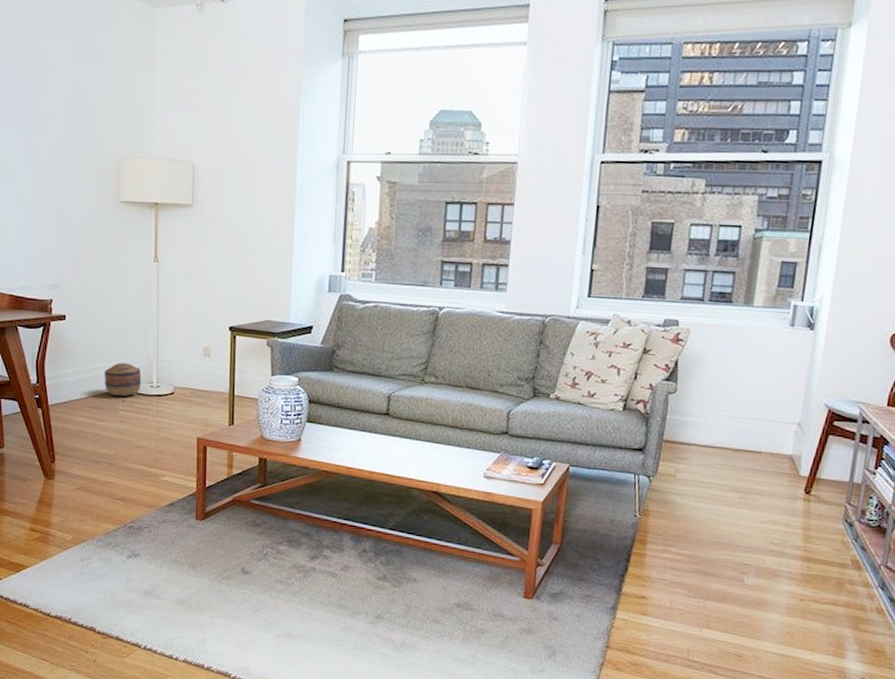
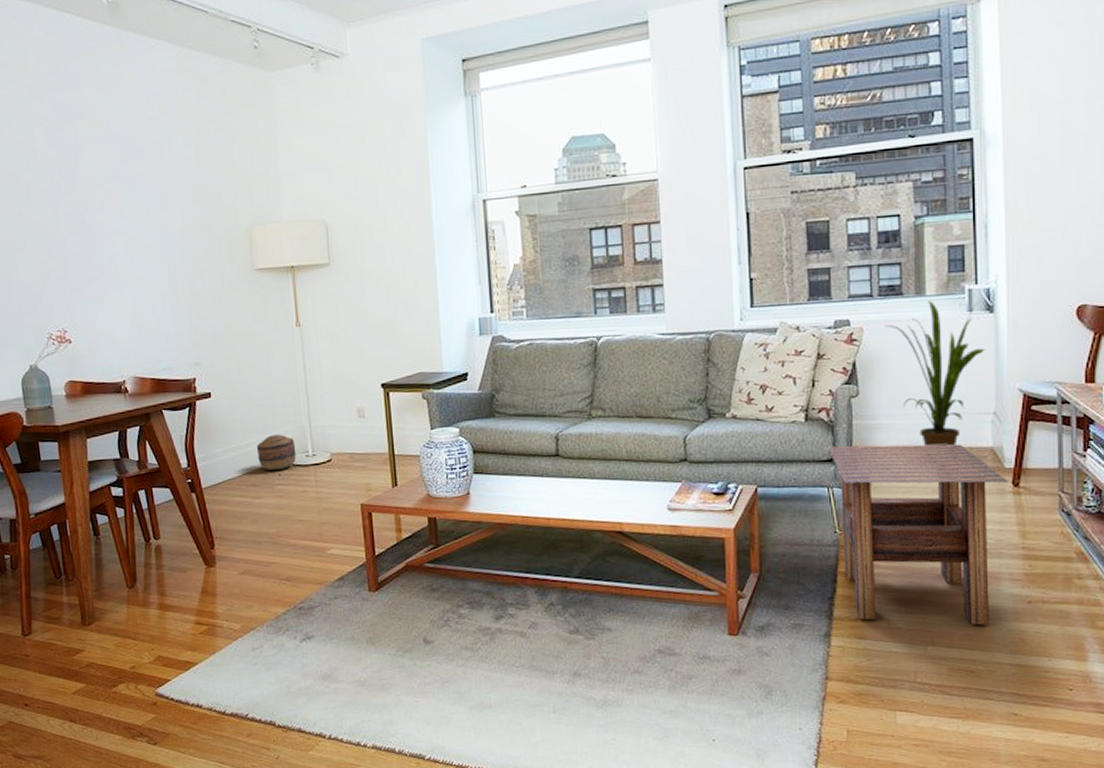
side table: none [638,436,801,617] -> present [828,444,1008,626]
house plant: none [711,311,804,460] -> present [885,300,986,460]

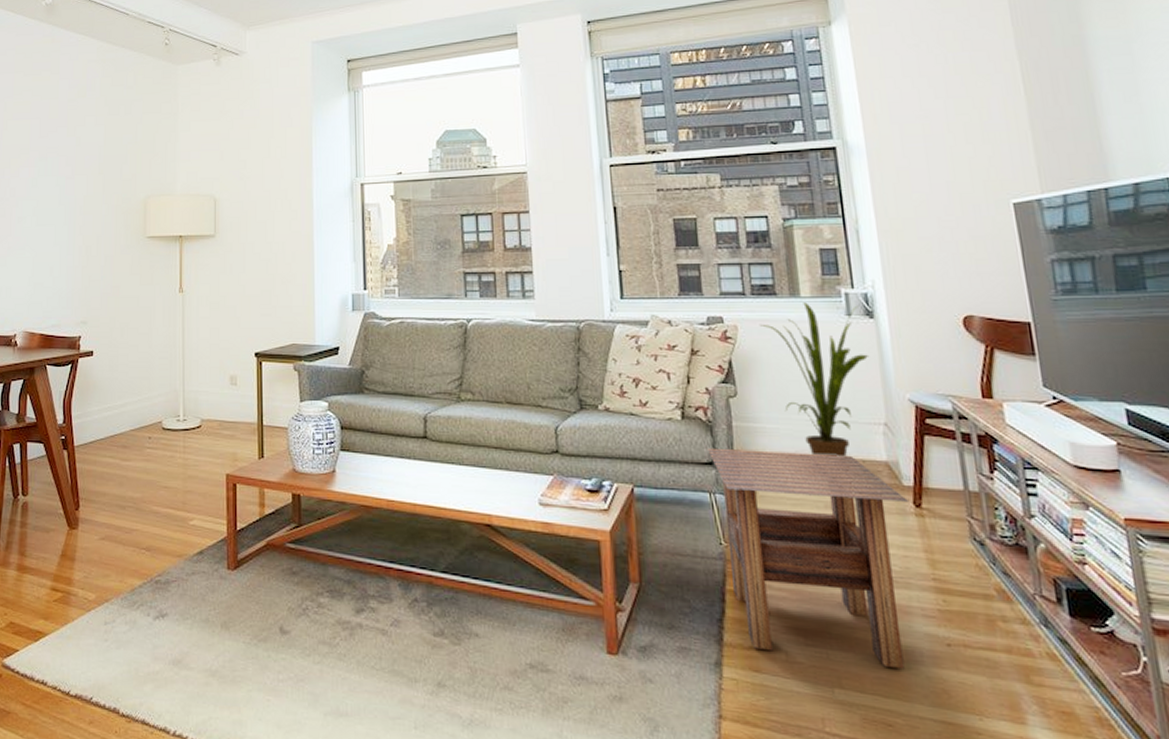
basket: present [256,435,297,470] -> none [130,397,168,433]

